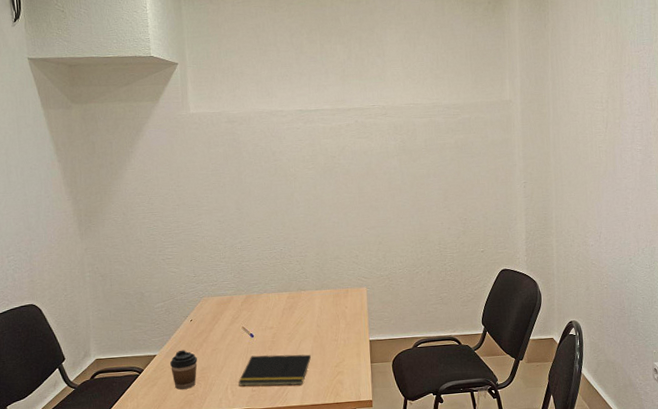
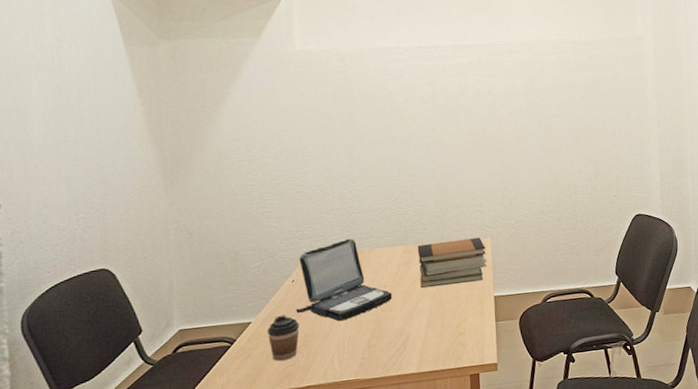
laptop: none [194,284,278,357] -> present [296,238,393,322]
notepad: present [238,354,312,387] -> none [347,314,430,354]
book stack: none [300,287,363,331] -> present [417,237,487,289]

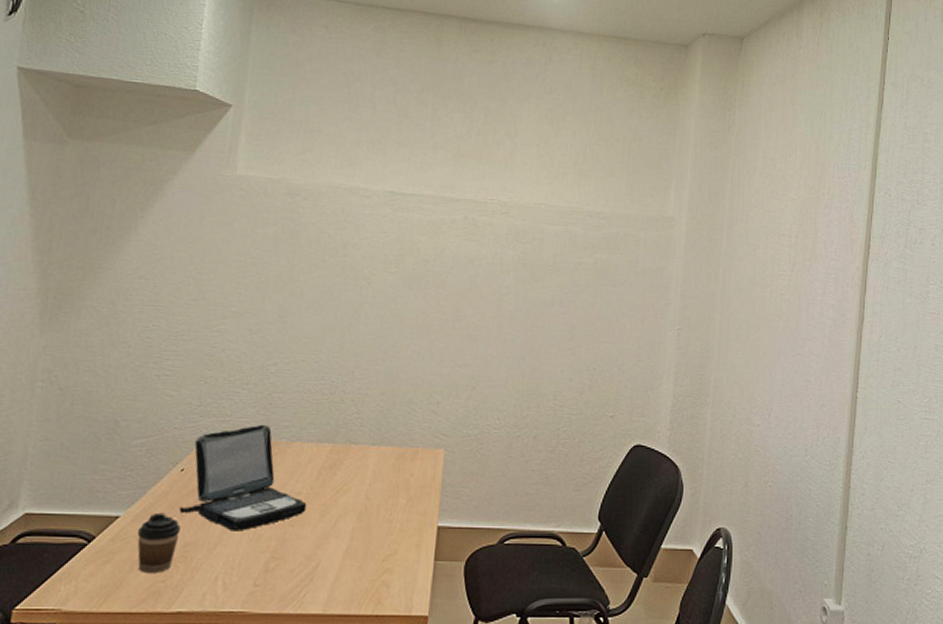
book stack: present [417,237,487,289] -> none [345,445,436,504]

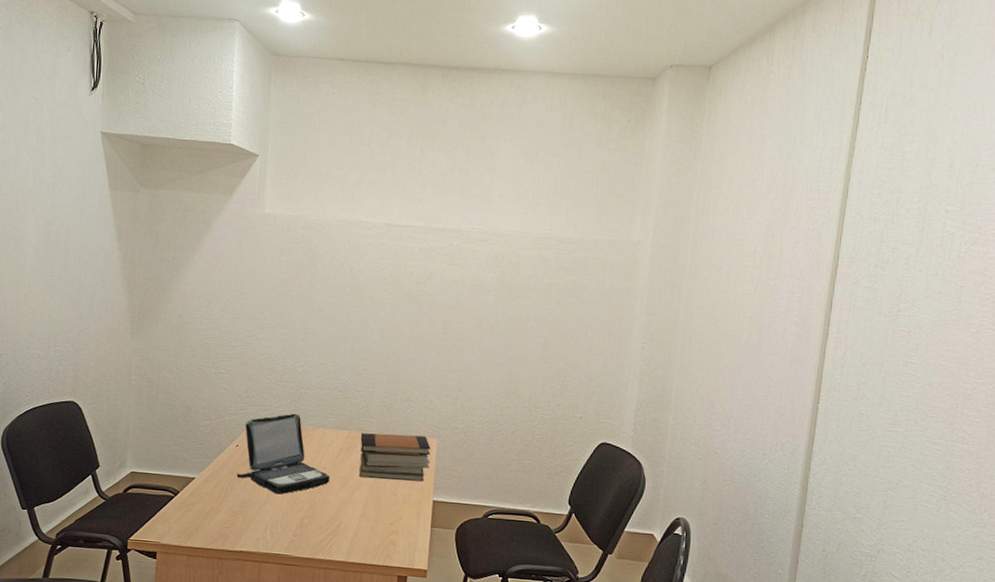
coffee cup: present [137,512,181,573] -> none [208,476,238,521]
book stack: none [345,445,436,504] -> present [359,433,430,482]

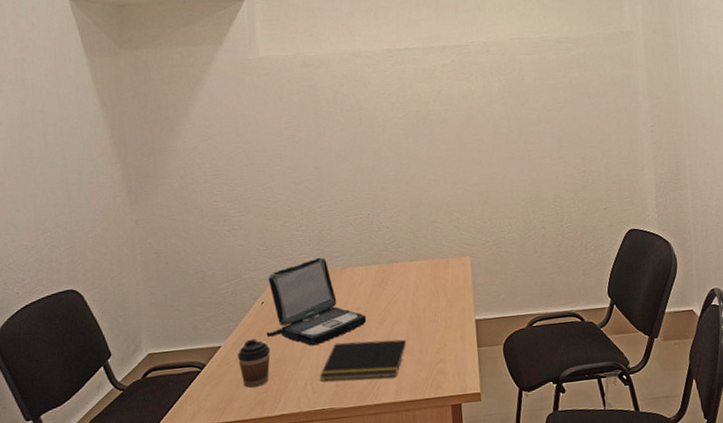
coffee cup: none [208,476,238,521] -> present [237,338,271,388]
notepad: none [280,496,365,539] -> present [320,339,407,382]
book stack: present [359,433,430,482] -> none [391,256,466,311]

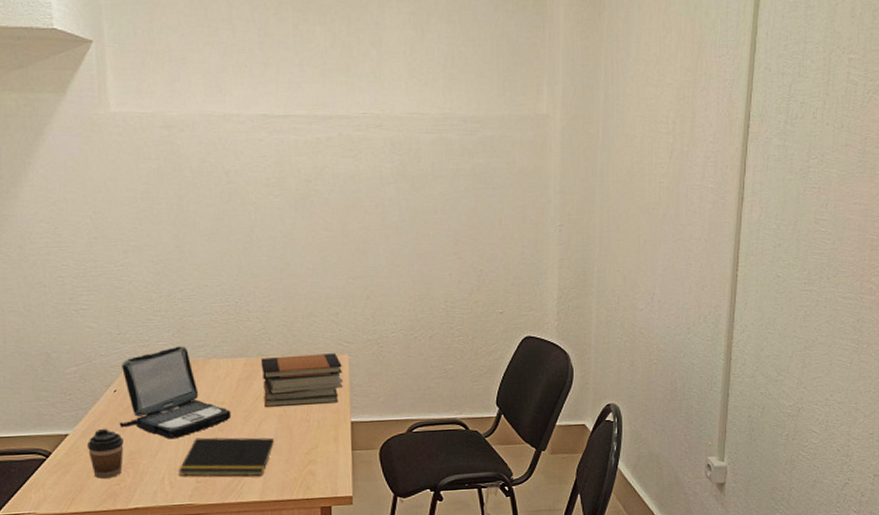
book stack: none [391,256,466,311] -> present [260,353,343,408]

